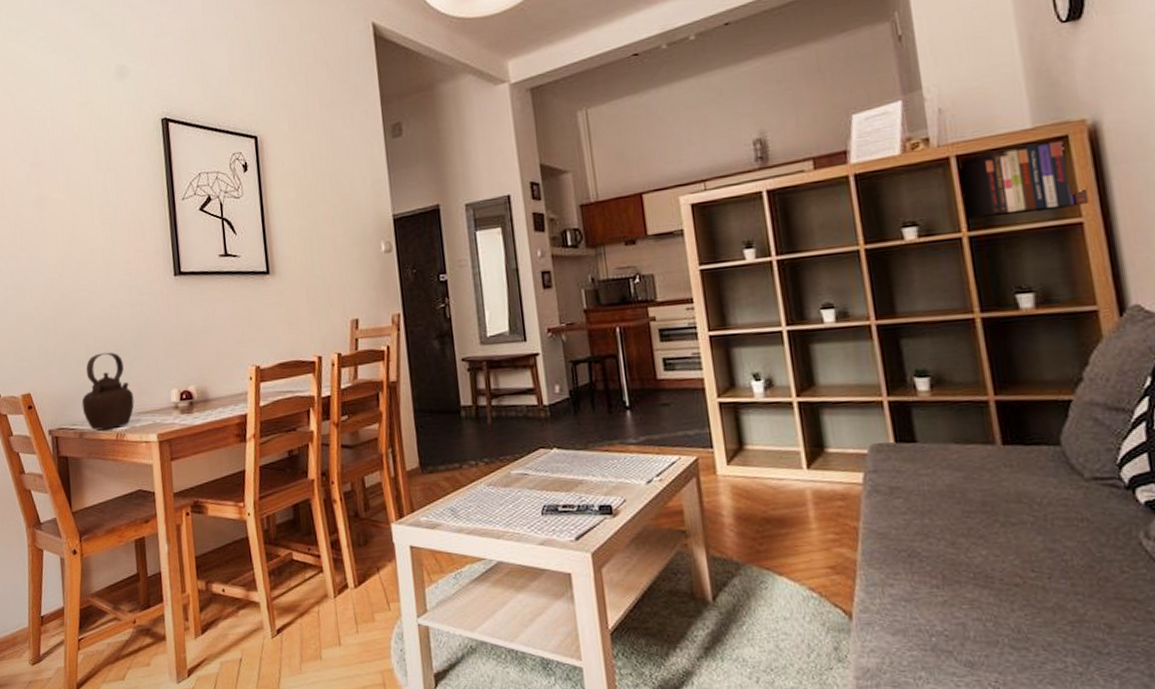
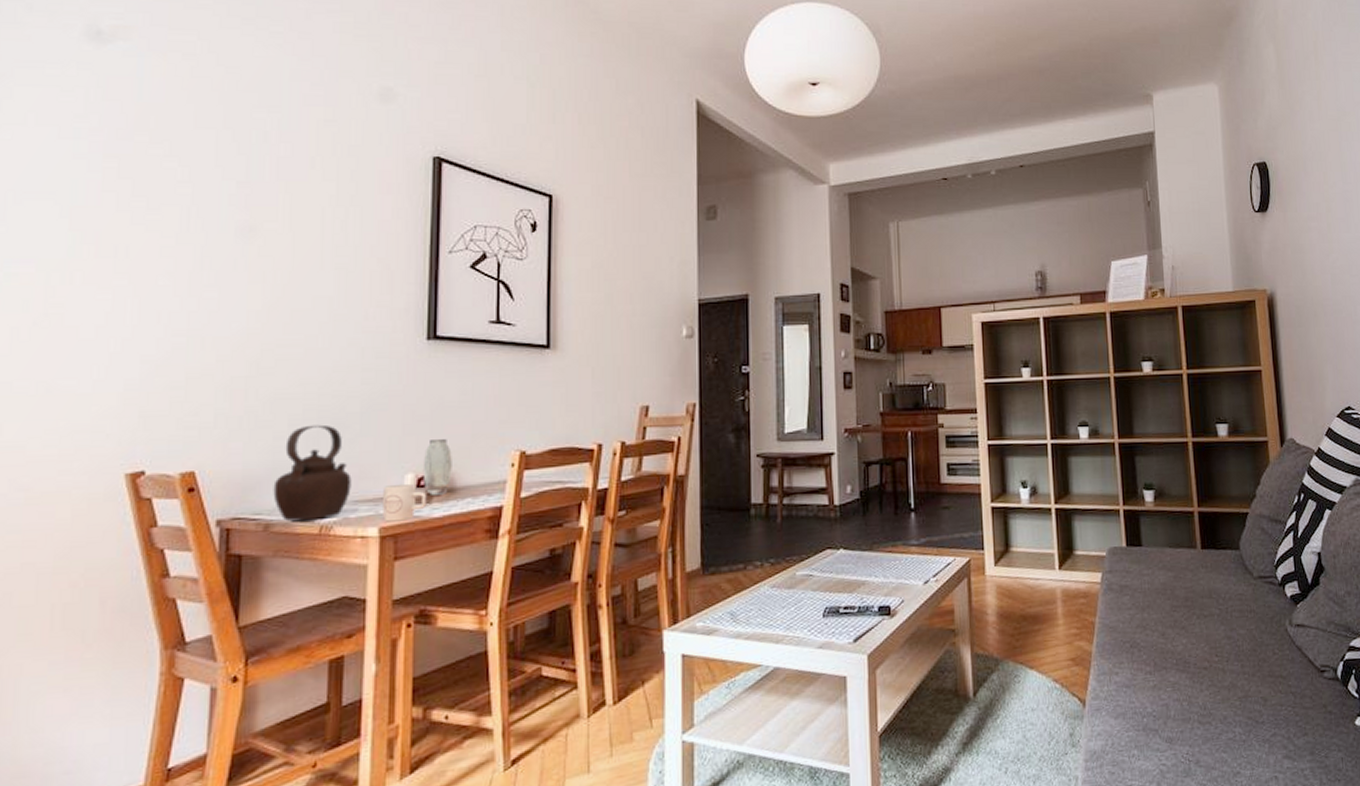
mug: none [157,397,190,429] -> present [383,483,427,522]
vase: none [182,359,206,407] -> present [422,439,452,495]
books: present [958,140,1090,220] -> none [1183,303,1266,360]

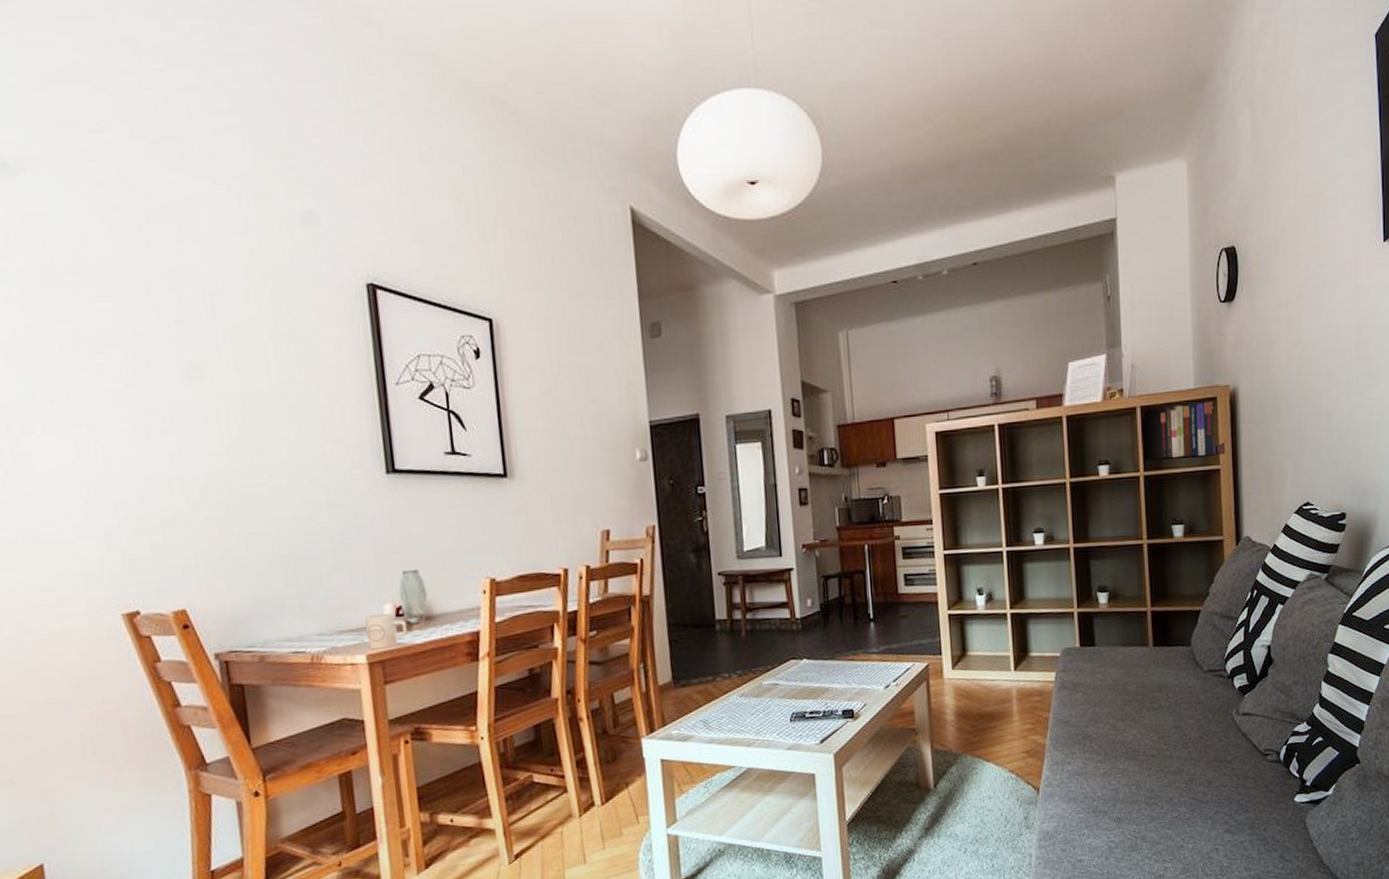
teapot: present [273,424,352,522] -> none [261,560,335,653]
books: none [1183,303,1266,360] -> present [1141,400,1226,462]

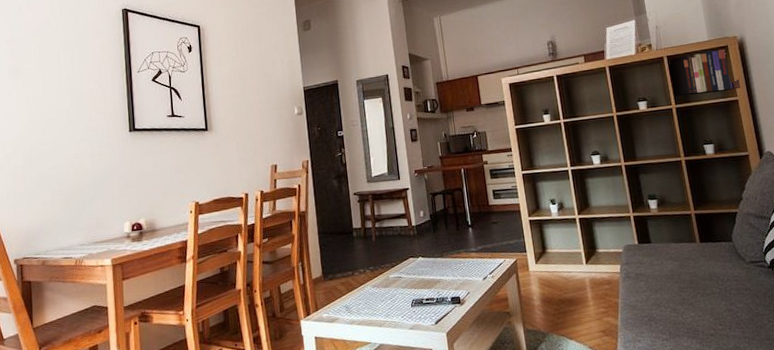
mug: present [365,612,408,650] -> none [112,228,140,255]
vase: present [398,570,428,623] -> none [134,197,153,236]

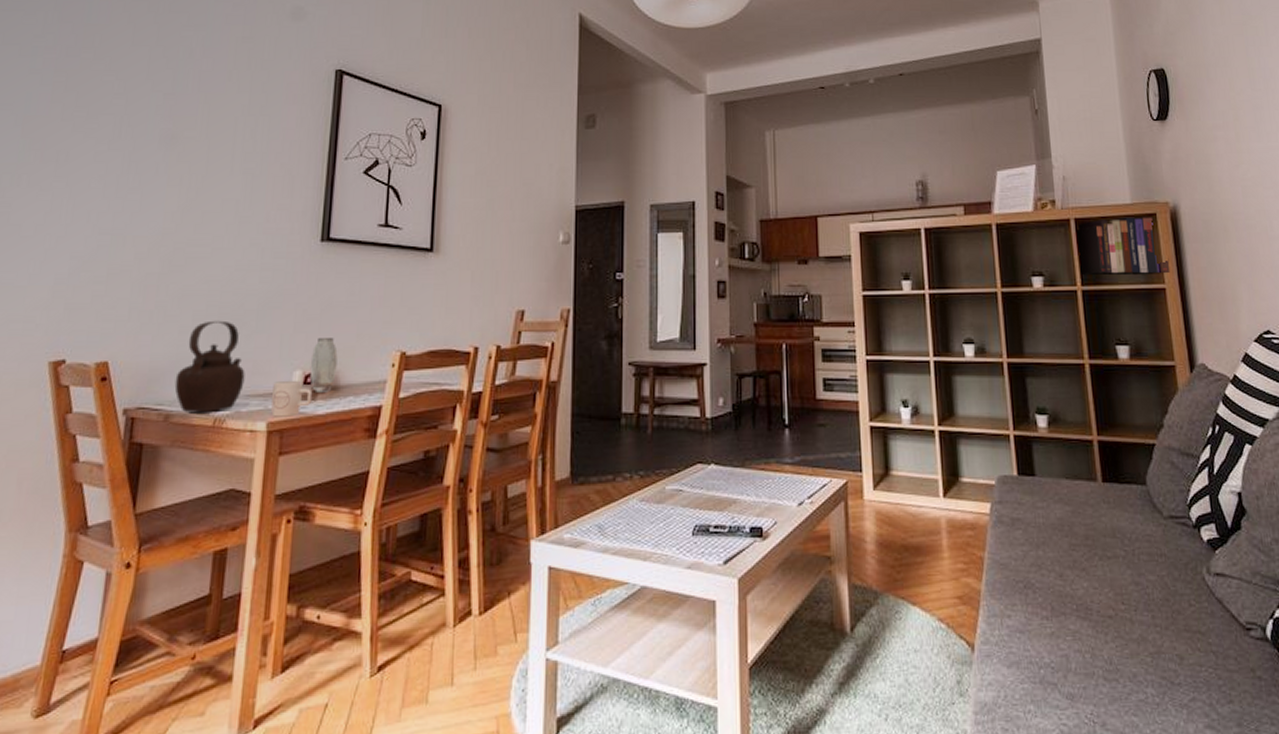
teapot: none [45,193,92,258] -> present [174,320,245,414]
mug: none [112,228,140,255] -> present [271,380,313,417]
vase: none [134,197,153,236] -> present [309,338,338,392]

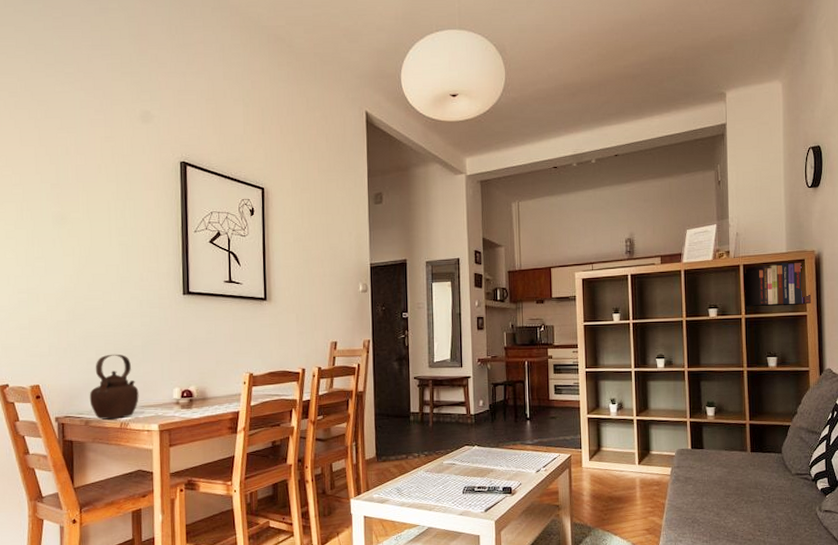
mug: present [271,380,313,417] -> none [160,394,189,421]
vase: present [309,338,338,392] -> none [184,365,204,403]

